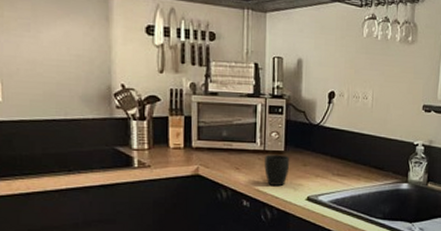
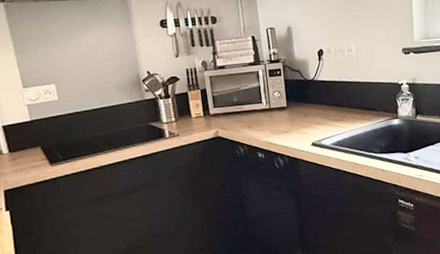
mug: present [264,154,290,186] -> none [271,109,293,137]

